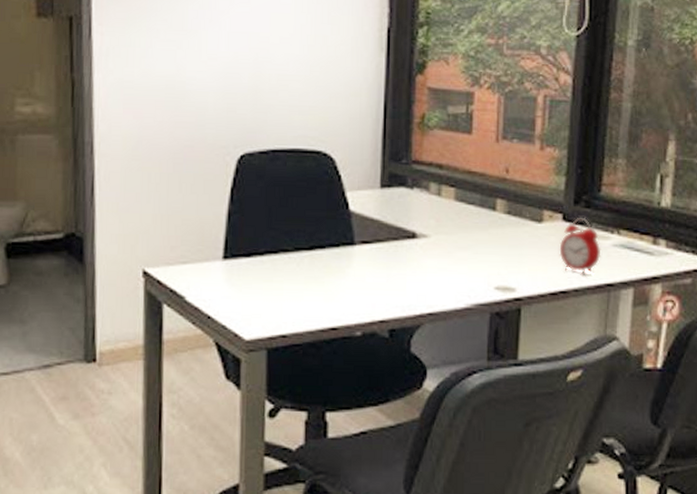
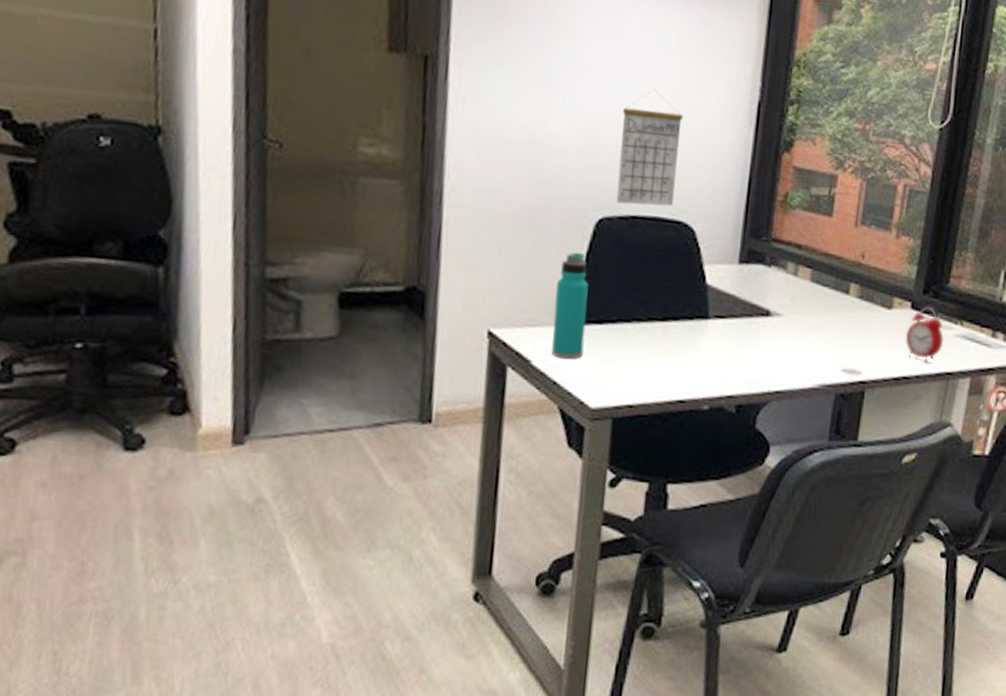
water bottle: none [203,189,235,293] -> present [551,252,589,359]
calendar: none [255,26,315,139] -> present [616,89,684,207]

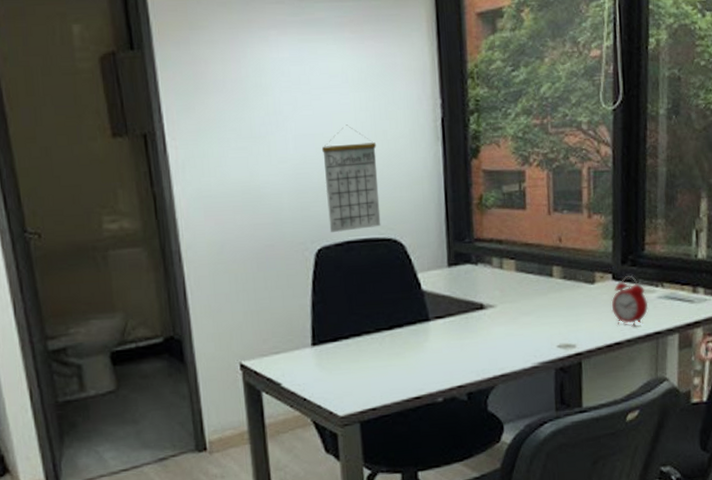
water bottle: present [551,252,589,359] -> none [291,282,326,377]

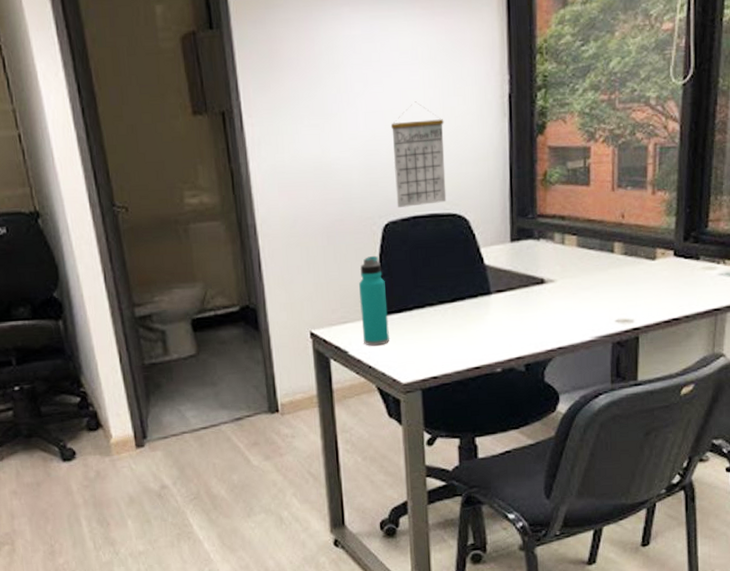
water bottle: none [291,282,326,377] -> present [359,255,390,346]
alarm clock: present [611,276,649,327] -> none [671,252,709,303]

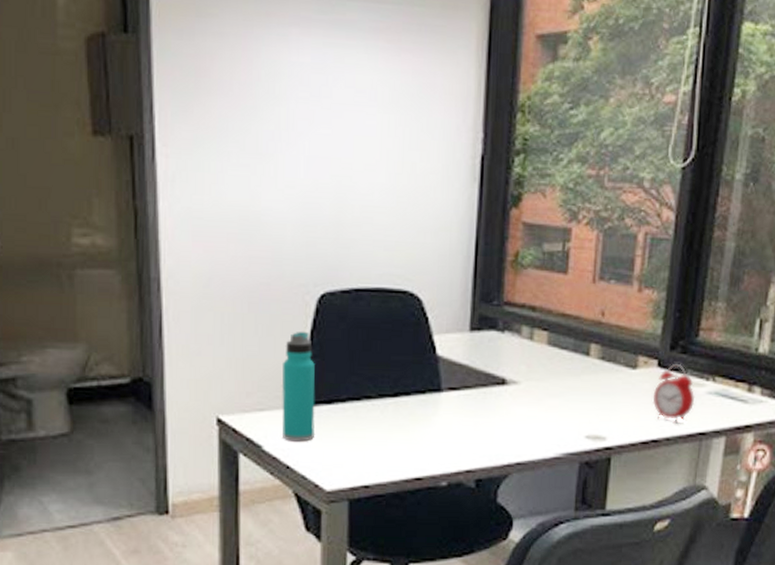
calendar: present [390,101,447,208] -> none [337,151,402,277]
alarm clock: none [671,252,709,303] -> present [652,364,696,424]

